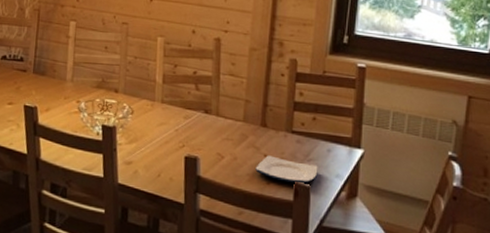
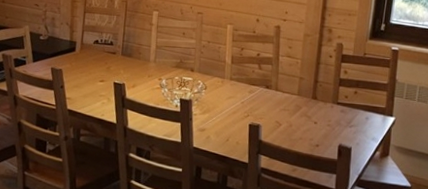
plate: present [255,155,318,184] -> none [307,123,358,146]

